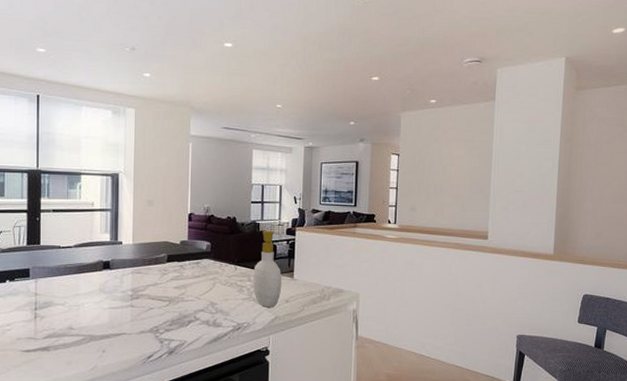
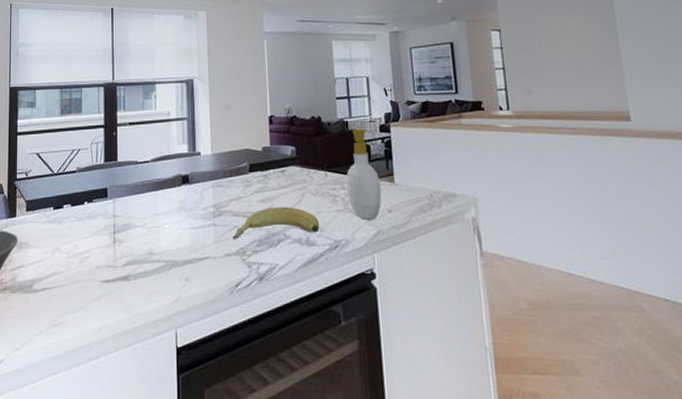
banana: none [148,293,226,319] -> present [232,207,320,239]

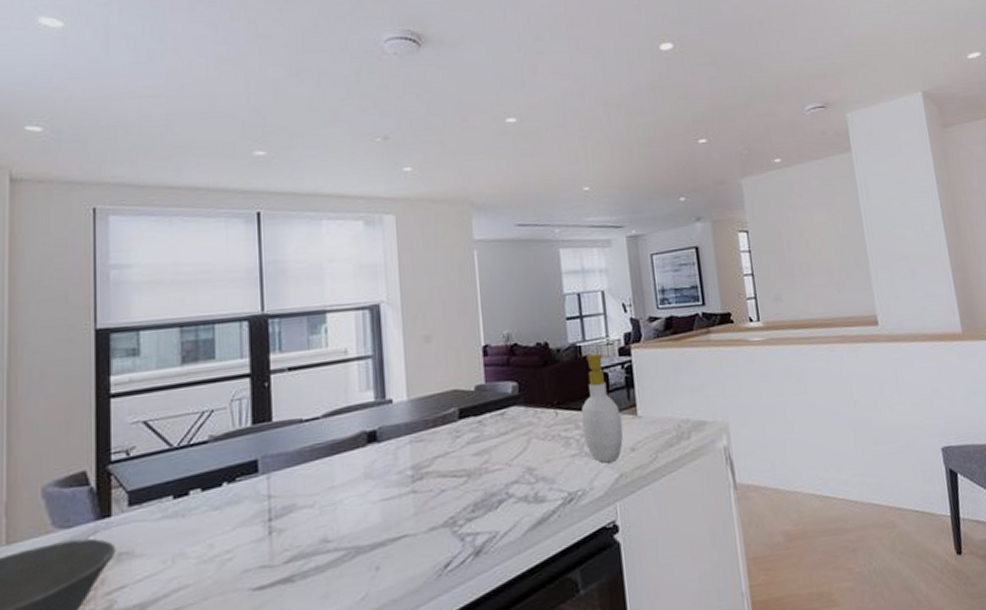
banana: present [232,207,320,239] -> none [438,457,551,507]

